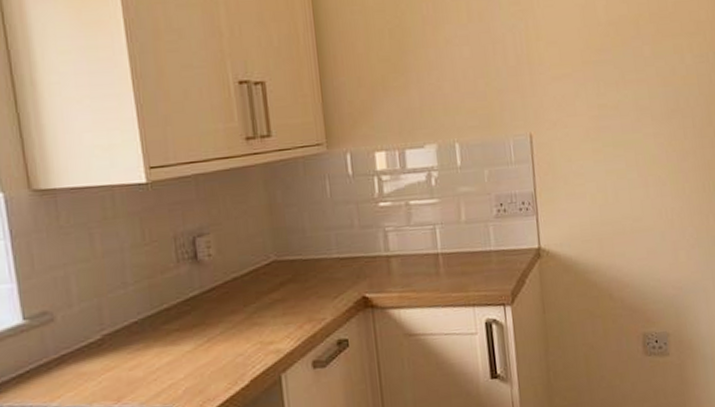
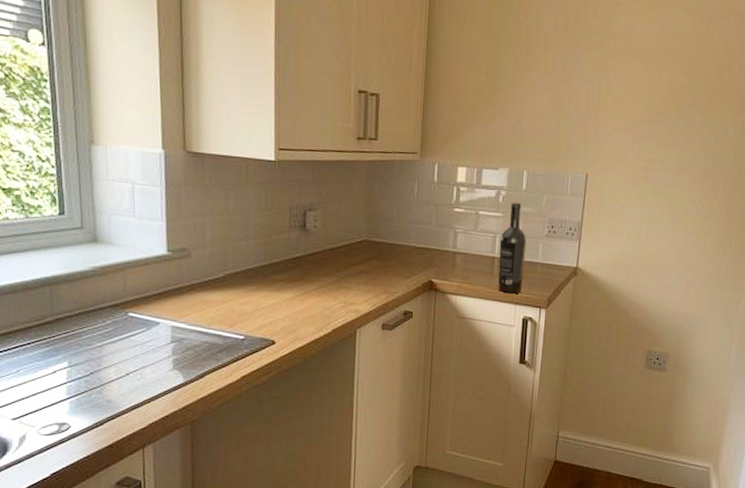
wine bottle: none [440,182,478,296] -> present [498,202,527,295]

